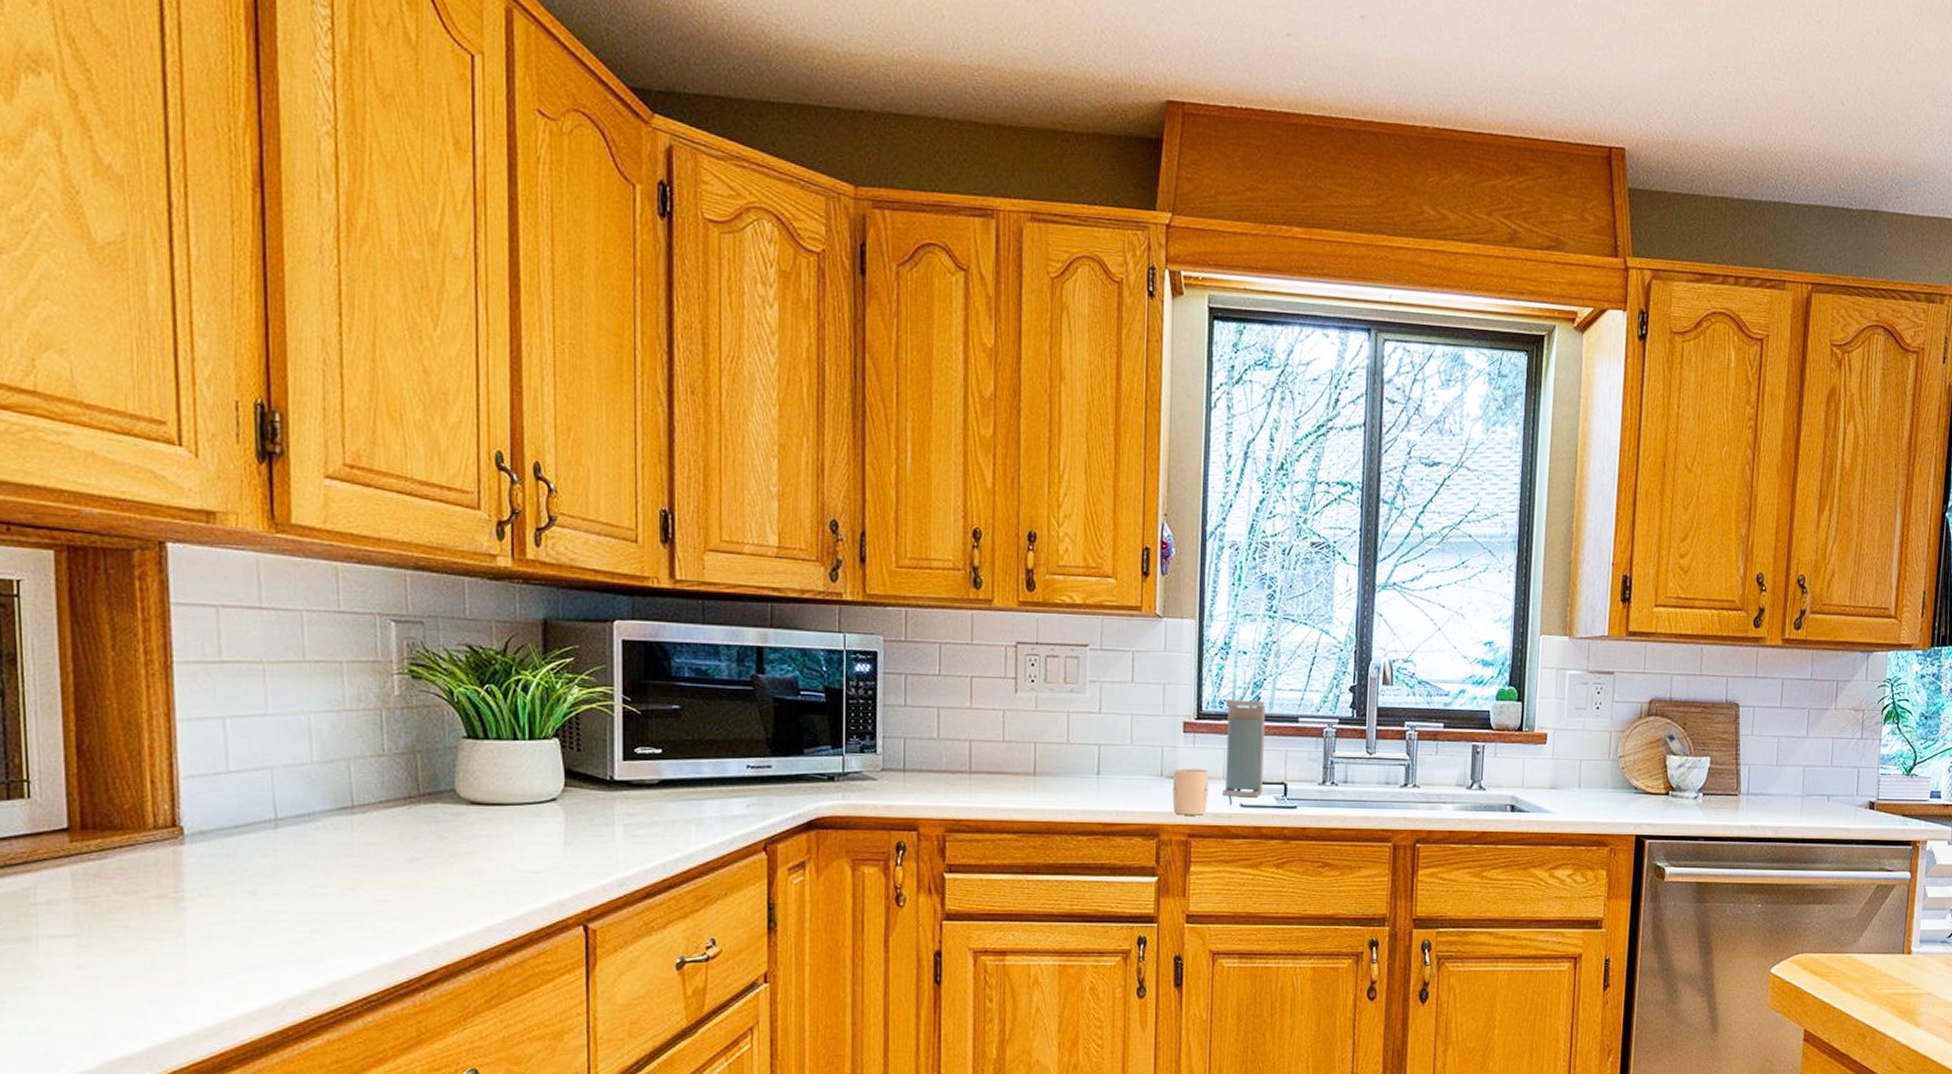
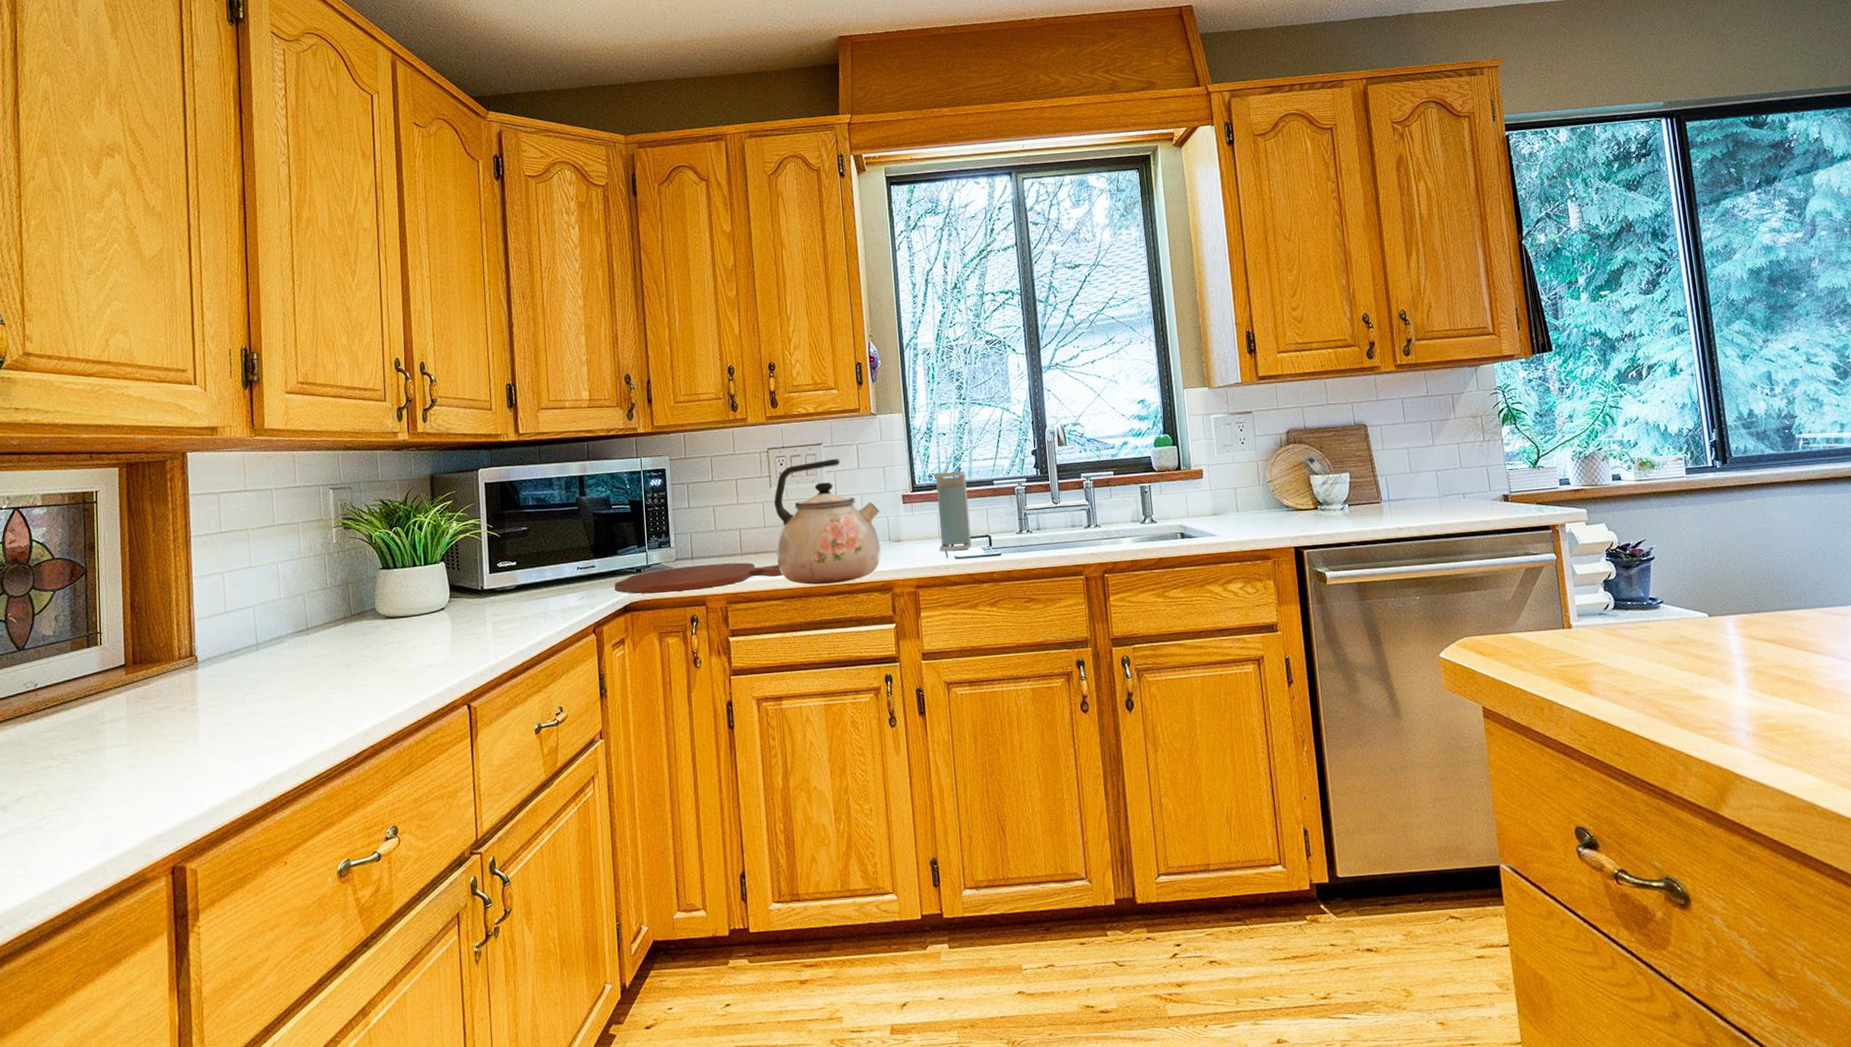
cutting board: none [796,779,1022,810] -> present [614,562,783,594]
kettle: none [1015,665,1153,821] -> present [774,458,882,585]
mug: present [1172,768,1209,816] -> none [898,531,929,571]

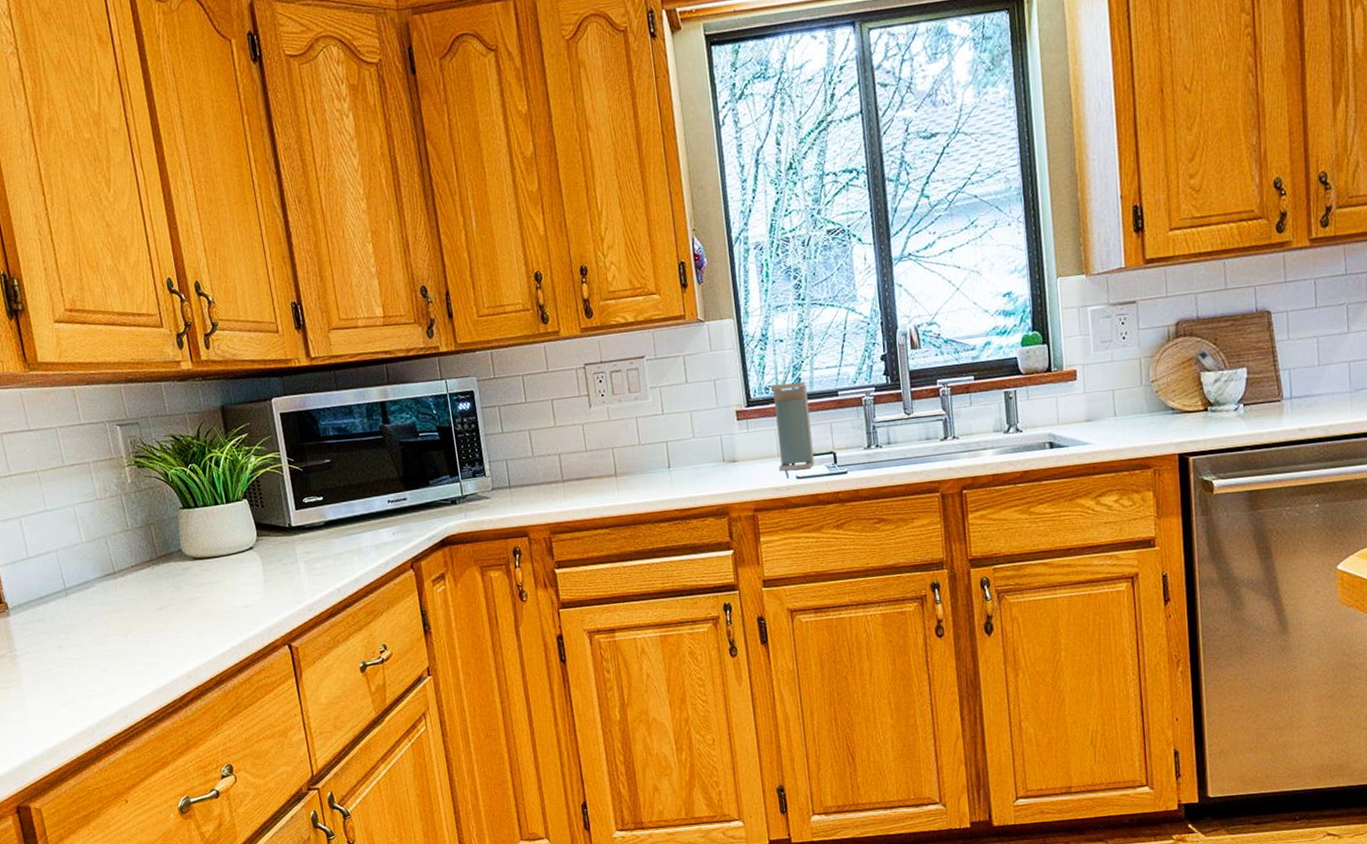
cutting board: present [614,562,783,594] -> none [428,489,609,527]
kettle: present [774,458,882,585] -> none [594,372,715,512]

